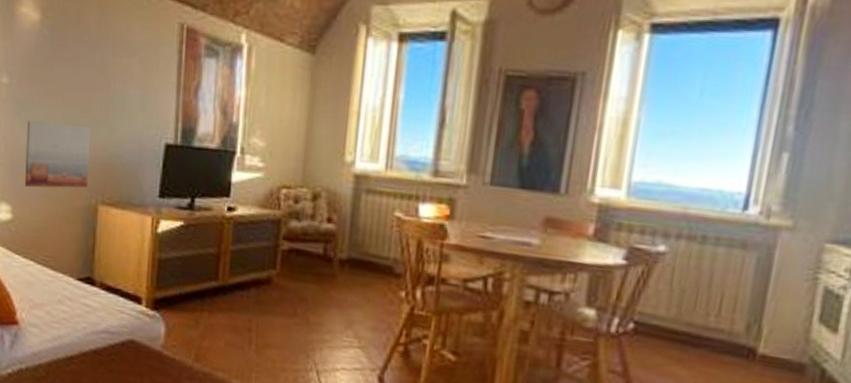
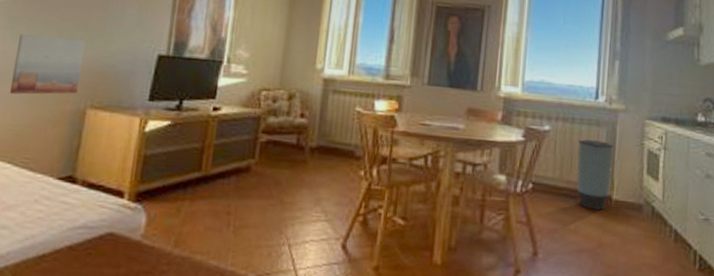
trash can: none [702,267,768,367] -> present [576,139,614,210]

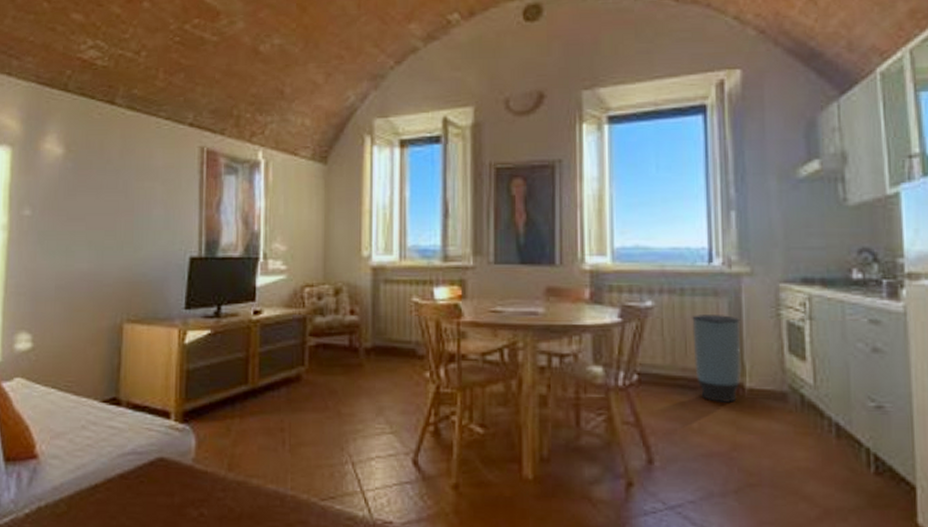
wall art: present [10,34,86,95] -> none [47,248,115,313]

